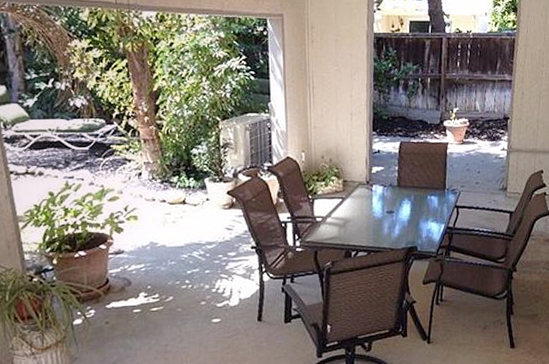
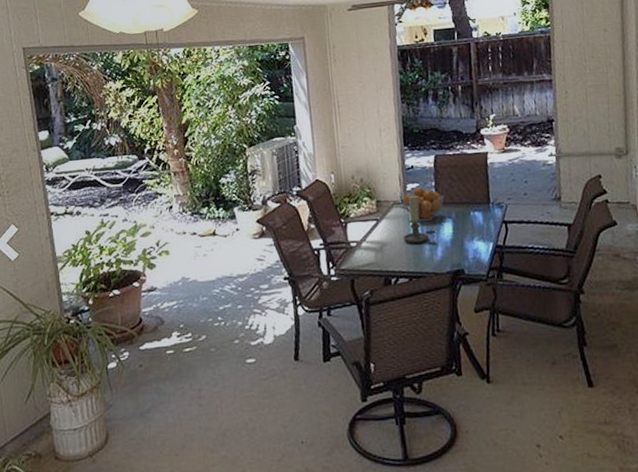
candle holder: none [365,177,388,222] -> present [403,195,429,244]
fruit basket: none [367,170,405,202] -> present [402,187,444,221]

